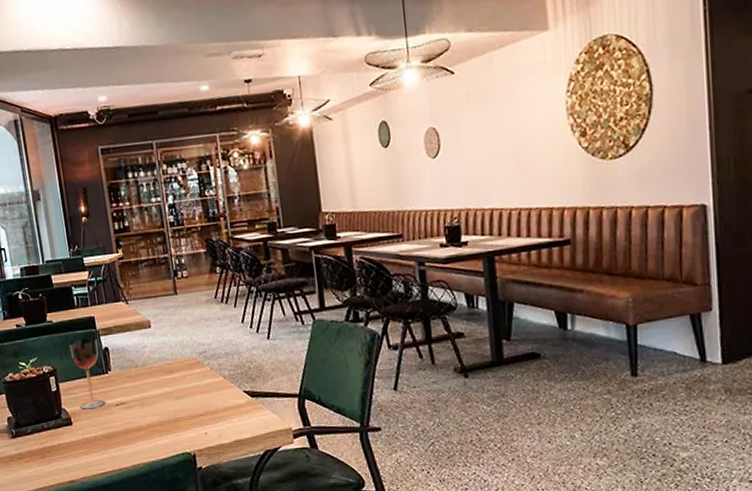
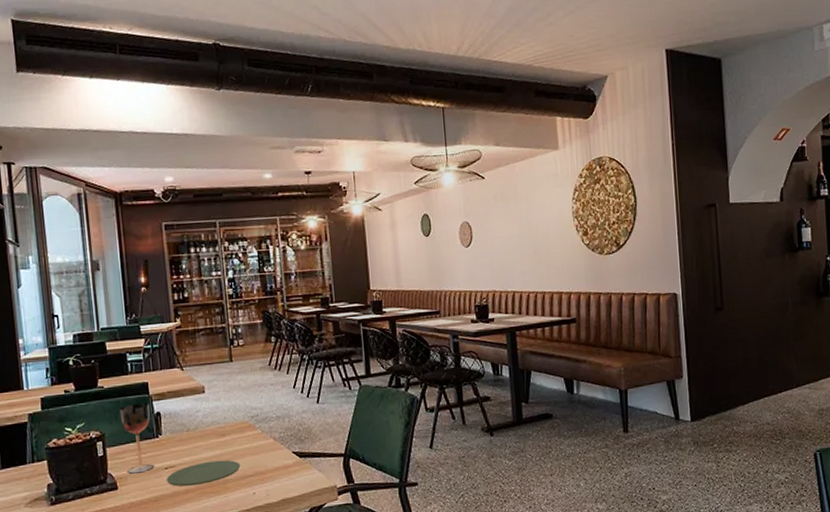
plate: none [118,397,191,424] -> present [167,460,241,487]

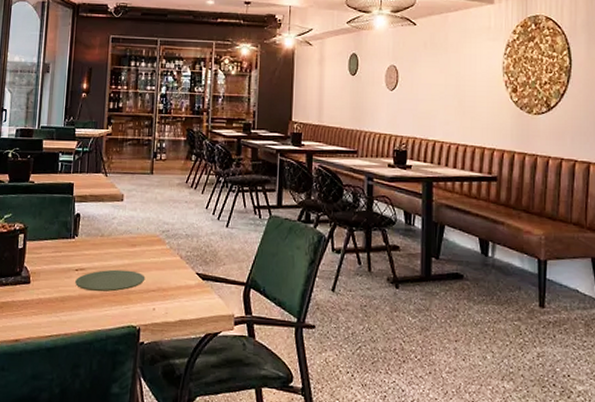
wineglass: present [119,403,155,474] -> none [41,202,71,271]

